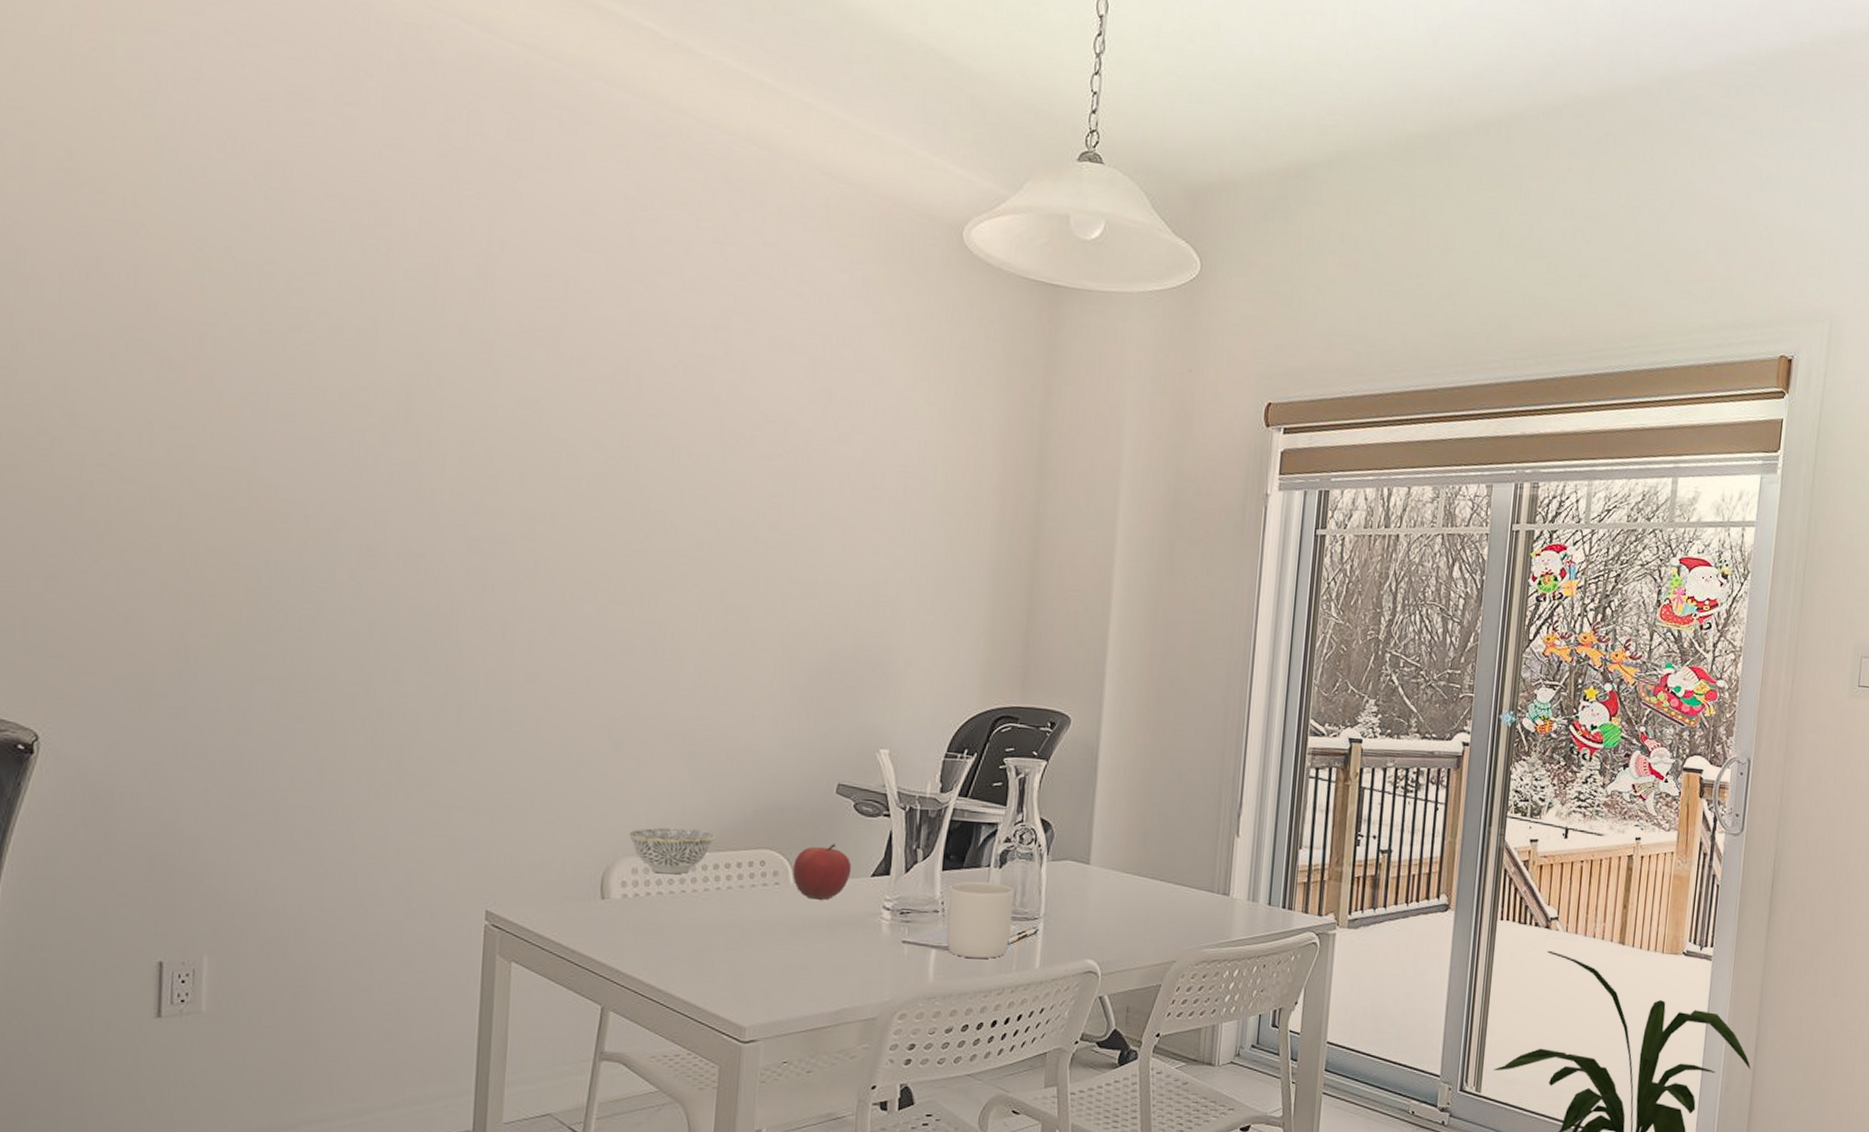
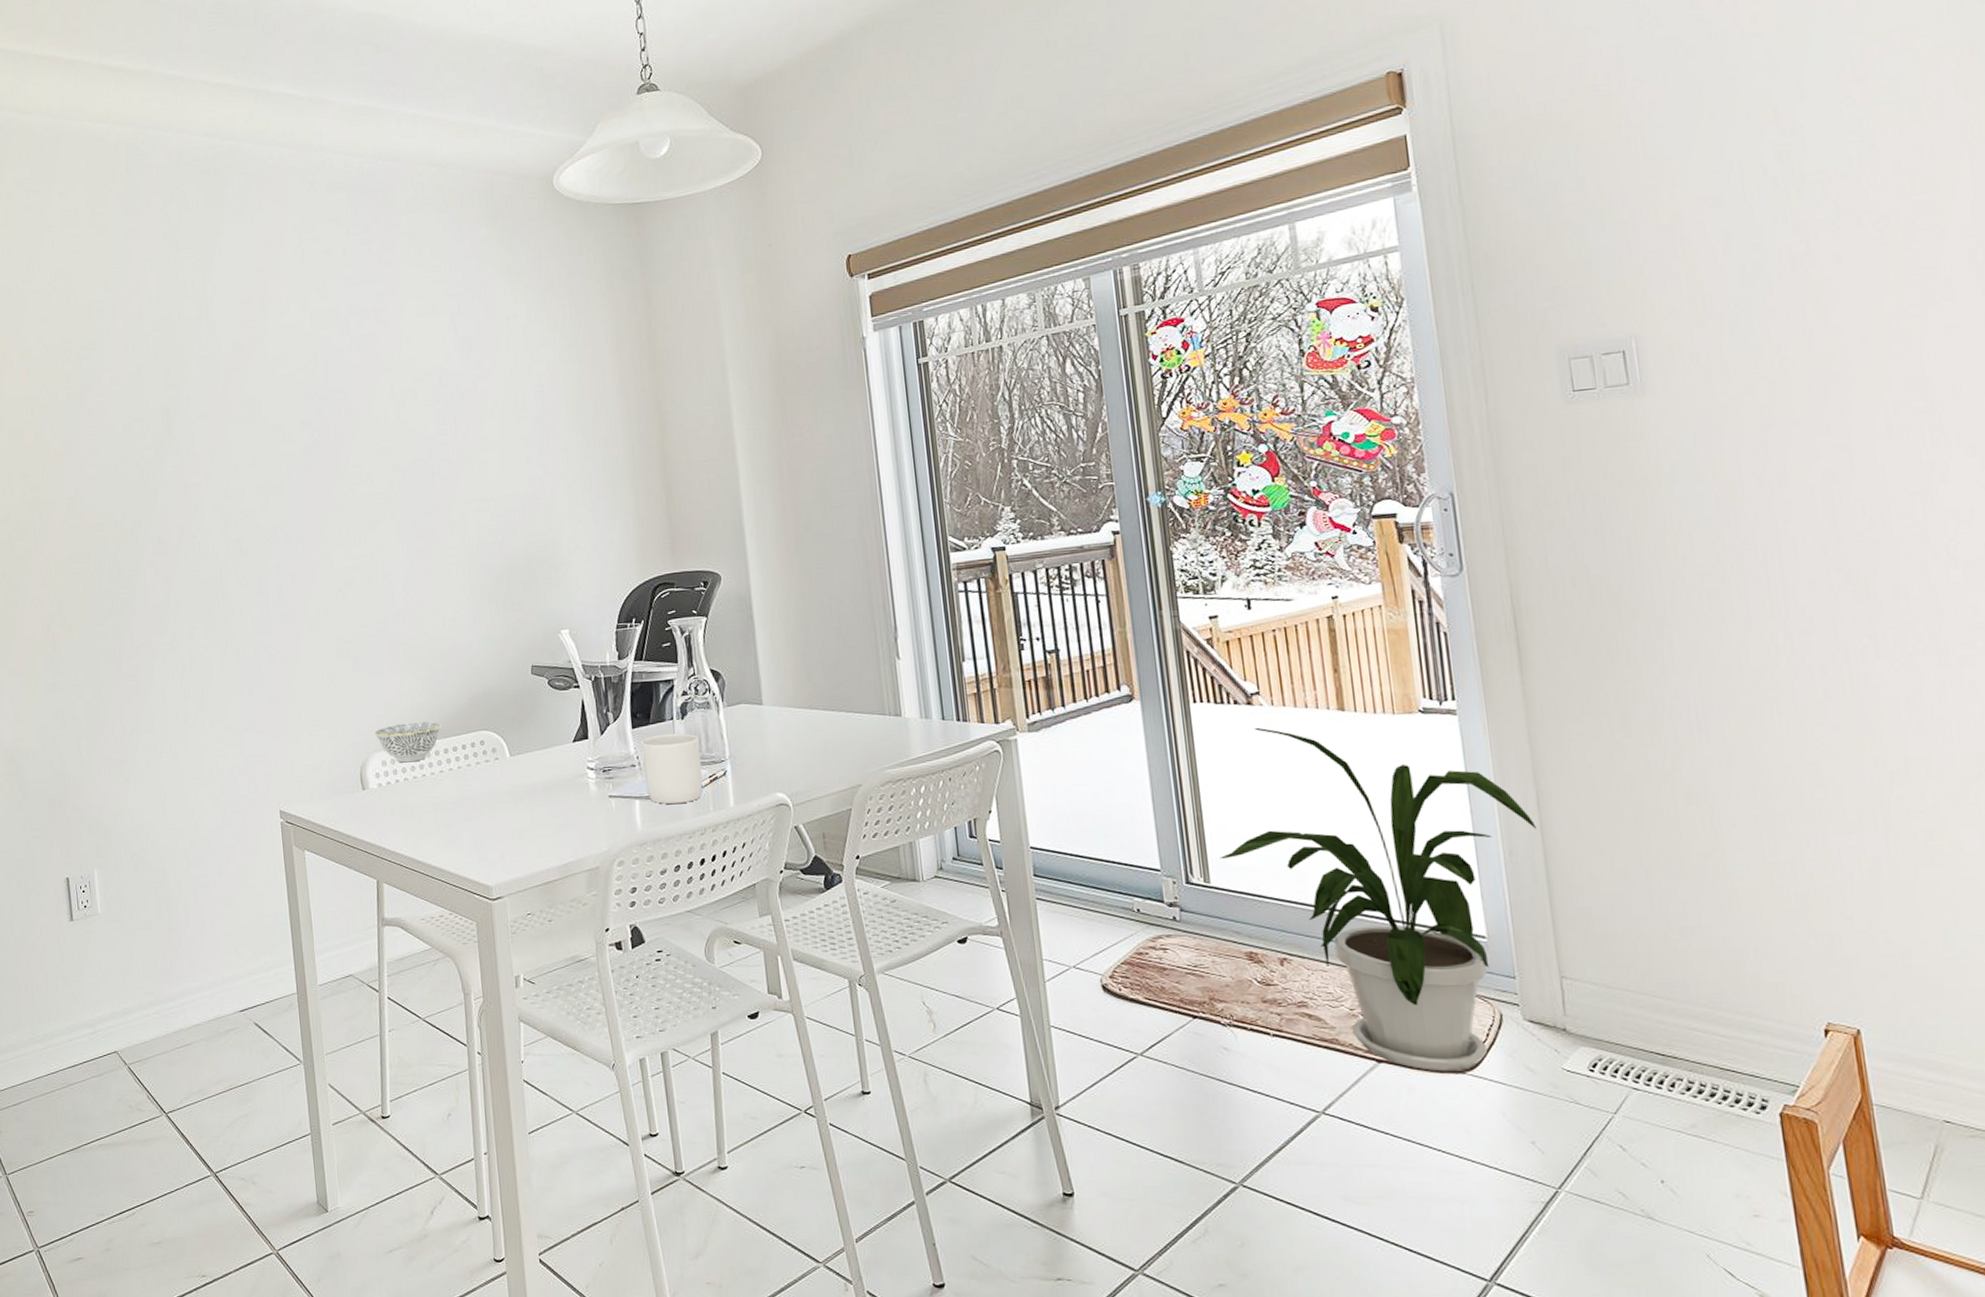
fruit: present [793,843,852,900] -> none [507,717,556,769]

